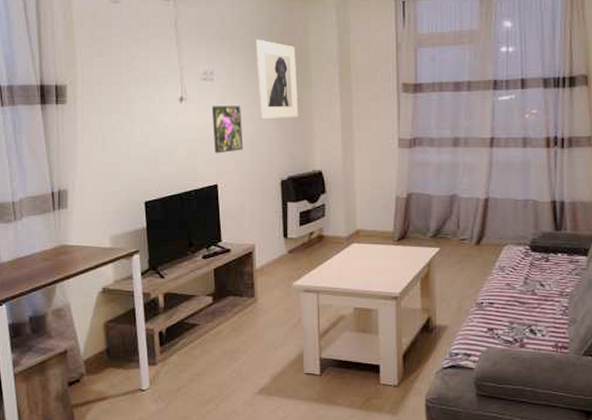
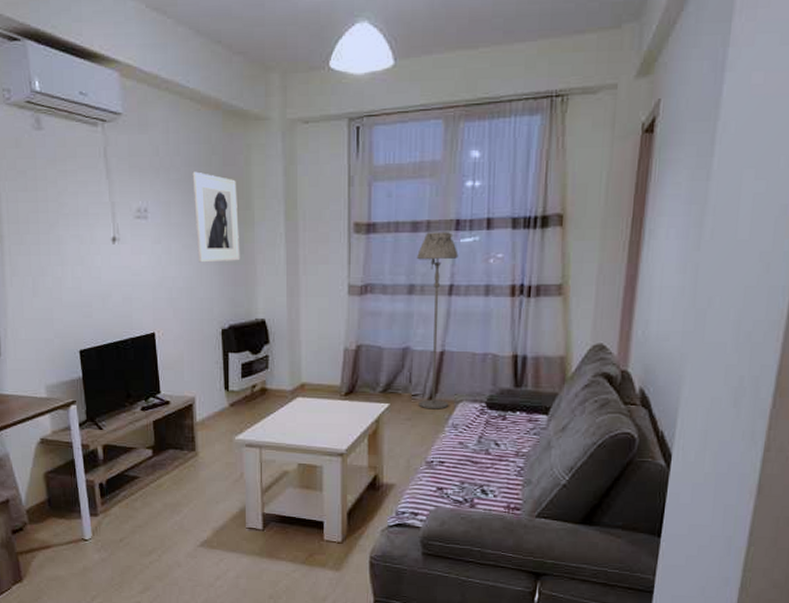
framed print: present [211,105,243,154] -> none [146,247,181,300]
floor lamp: none [460,91,497,253] -> present [417,232,458,410]

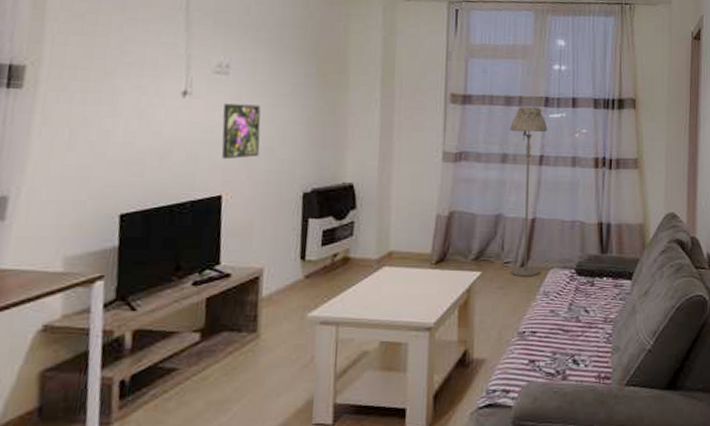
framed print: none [146,247,181,300] -> present [221,103,261,160]
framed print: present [192,171,240,263] -> none [282,33,333,123]

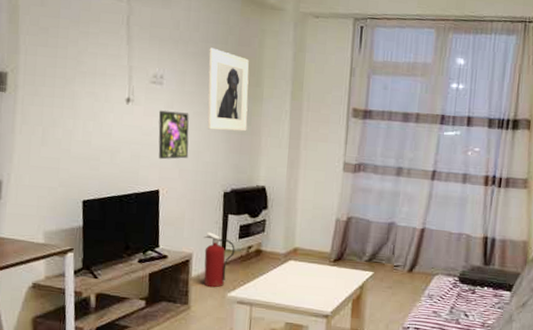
fire extinguisher: none [277,241,317,308] -> present [203,232,235,288]
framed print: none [282,33,333,123] -> present [207,47,249,132]
floor lamp: present [510,107,548,277] -> none [399,123,442,281]

